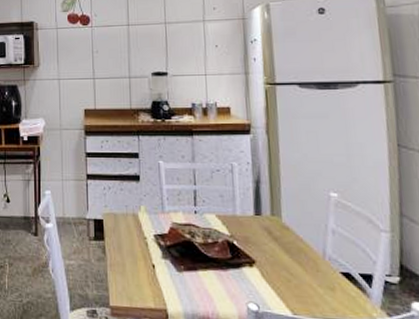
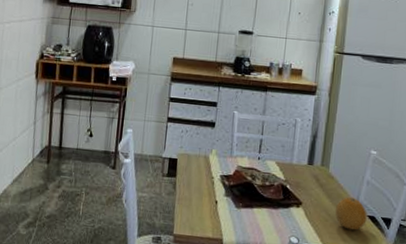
fruit: none [297,251,341,292] -> present [334,197,367,230]

